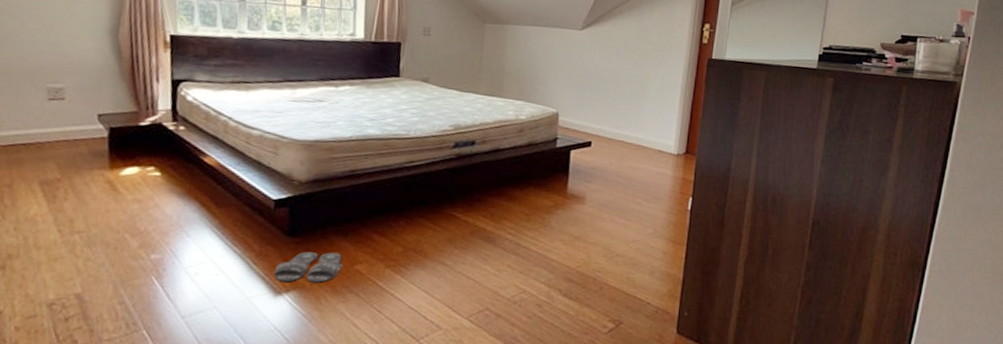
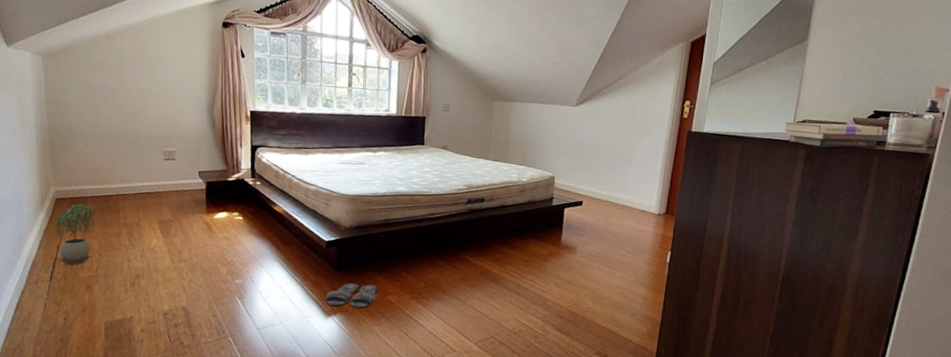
books: none [811,47,915,77] -> present [784,122,887,149]

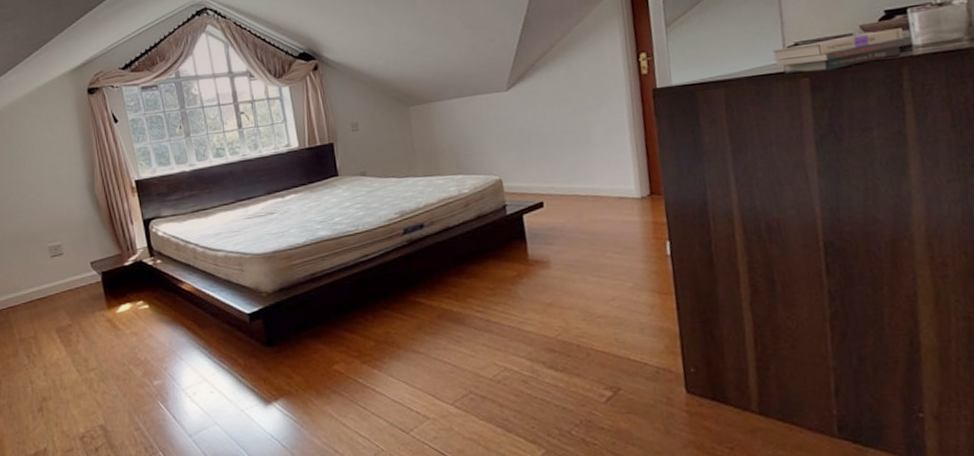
slippers: present [325,283,378,309] -> none [260,355,321,392]

